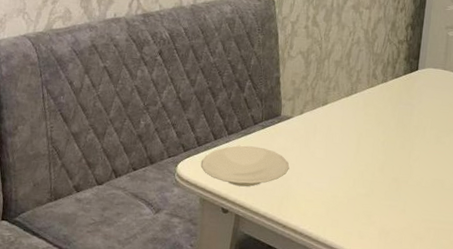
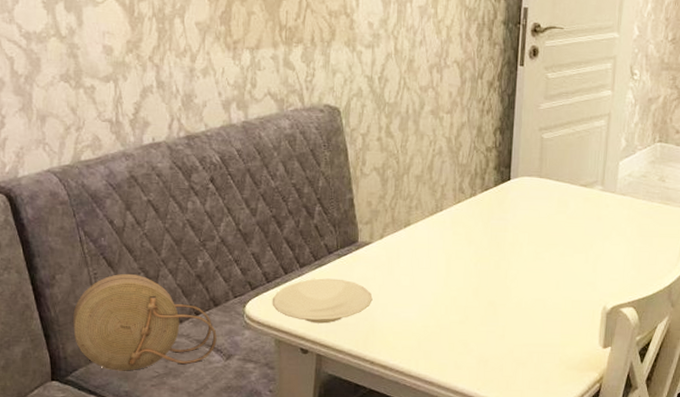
handbag: none [26,129,150,217] -> present [73,273,217,371]

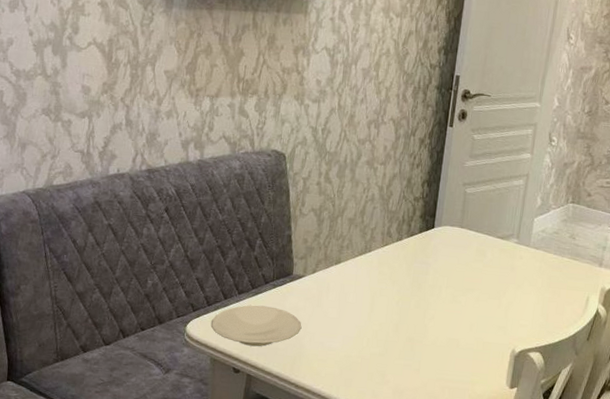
handbag: present [73,273,217,371] -> none [31,288,159,377]

